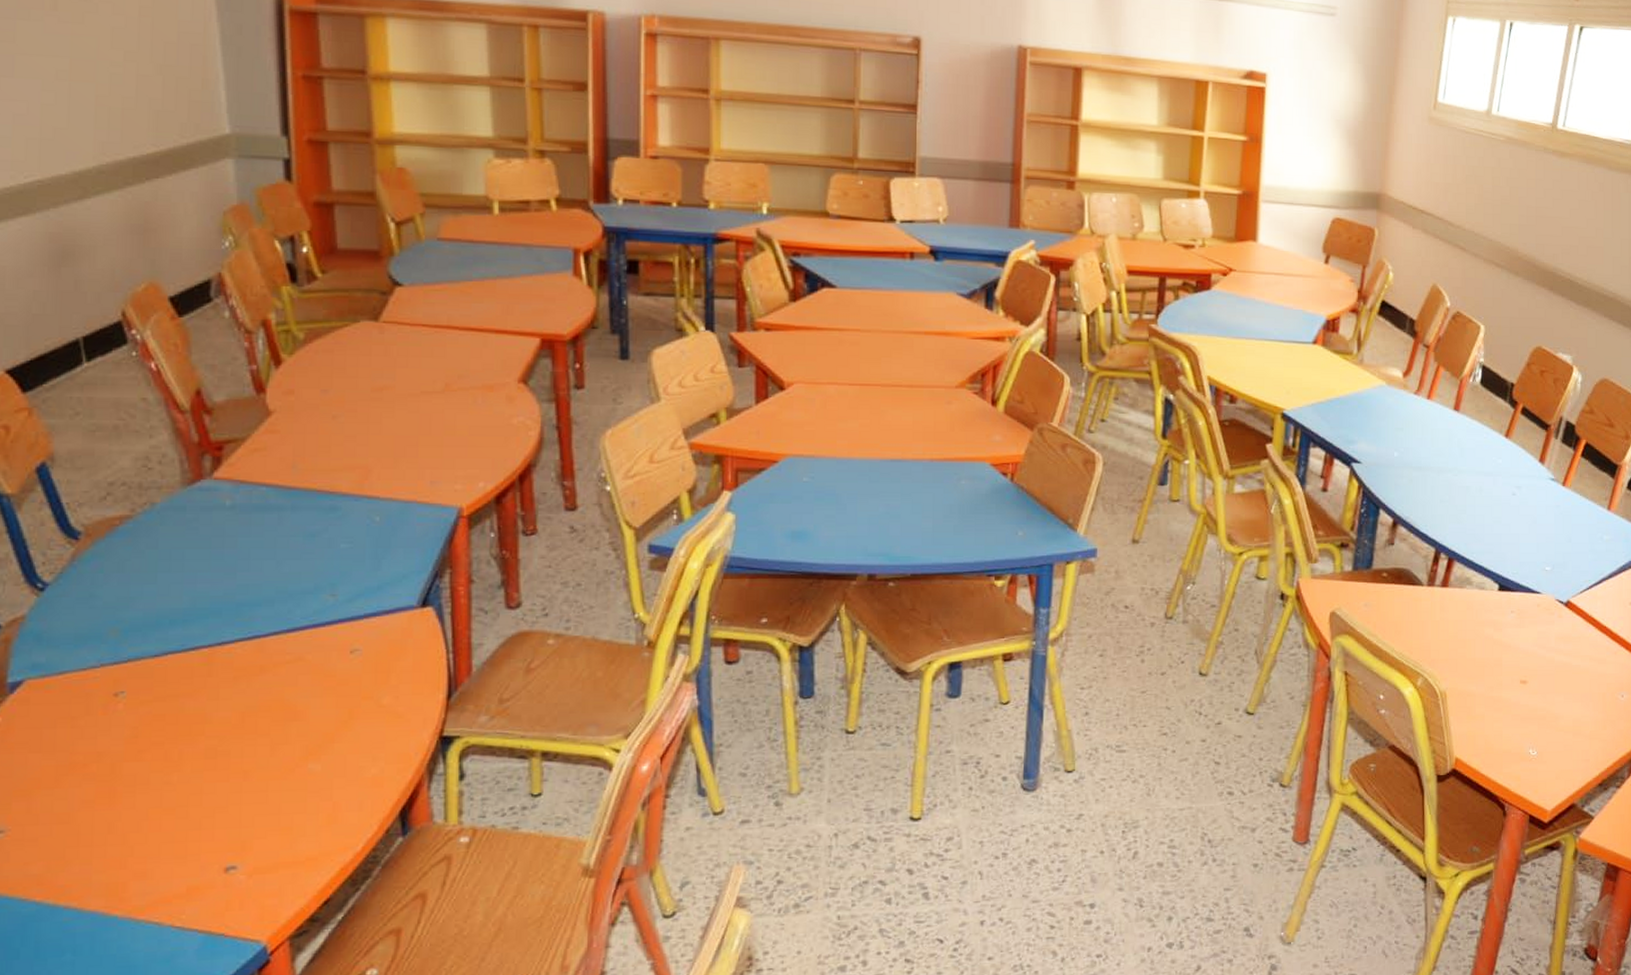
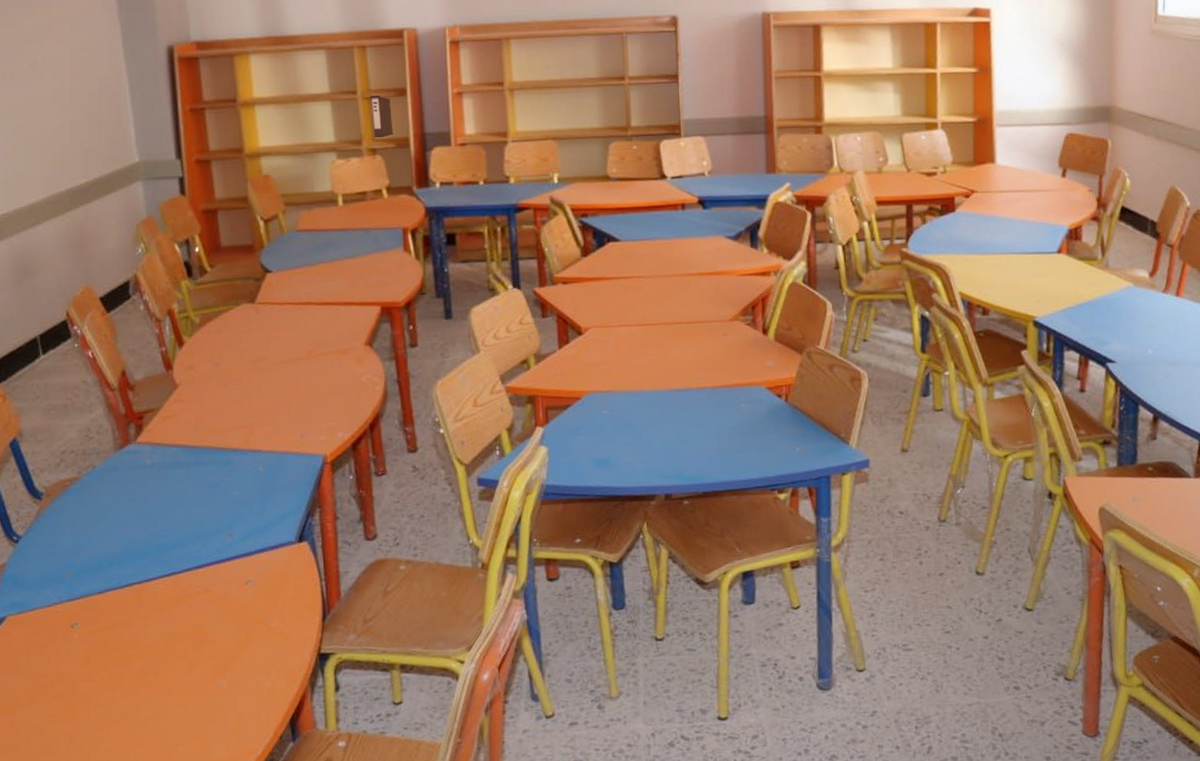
binder: none [541,87,568,139] -> present [371,96,393,138]

